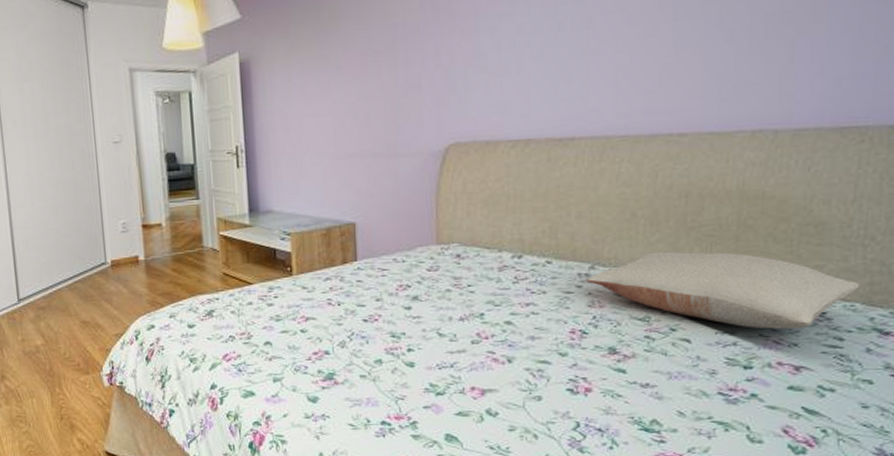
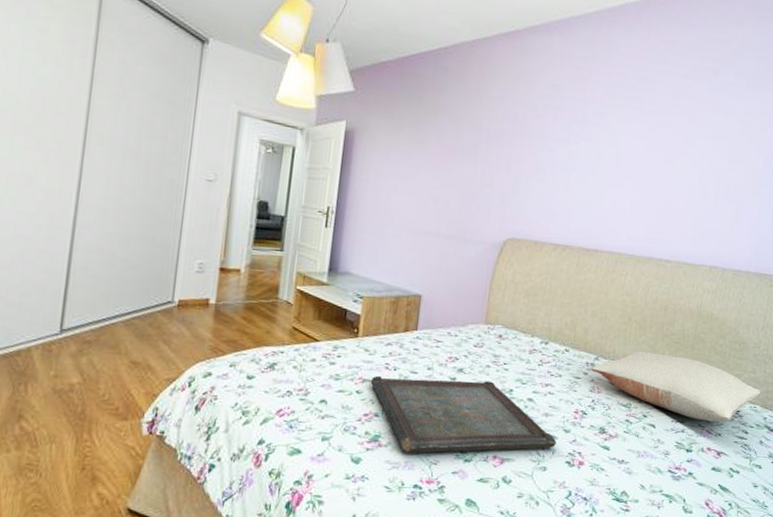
serving tray: none [314,306,550,390] -> present [370,375,556,454]

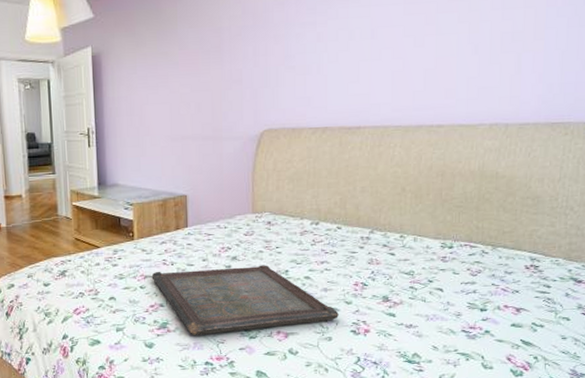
pillow: present [590,351,761,422] -> none [366,219,563,280]

